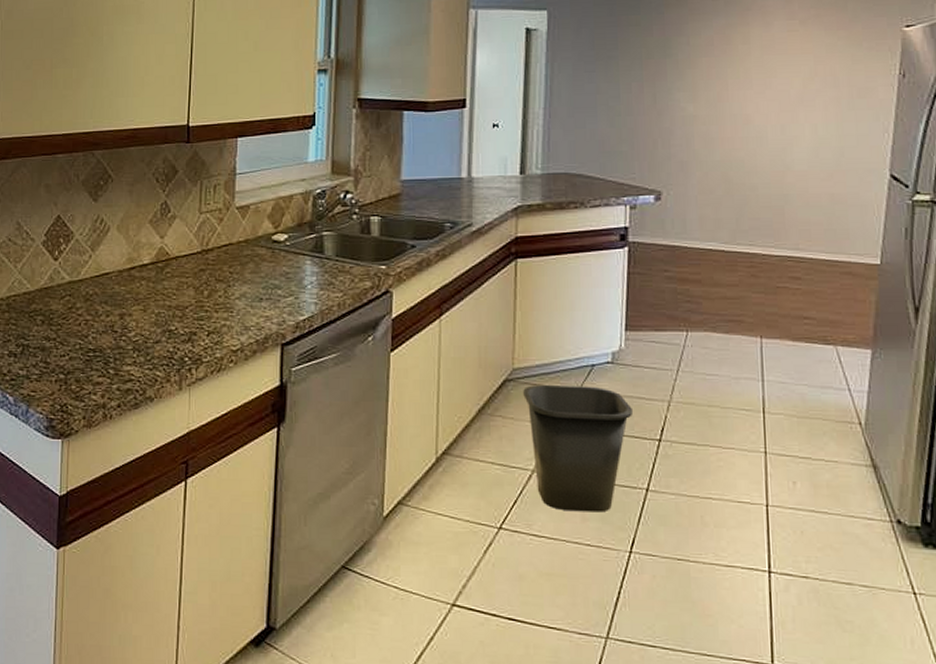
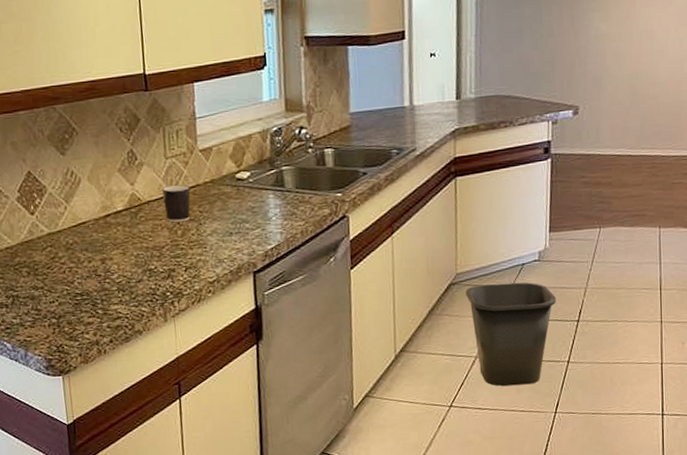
mug: none [193,242,222,282] -> present [162,185,191,223]

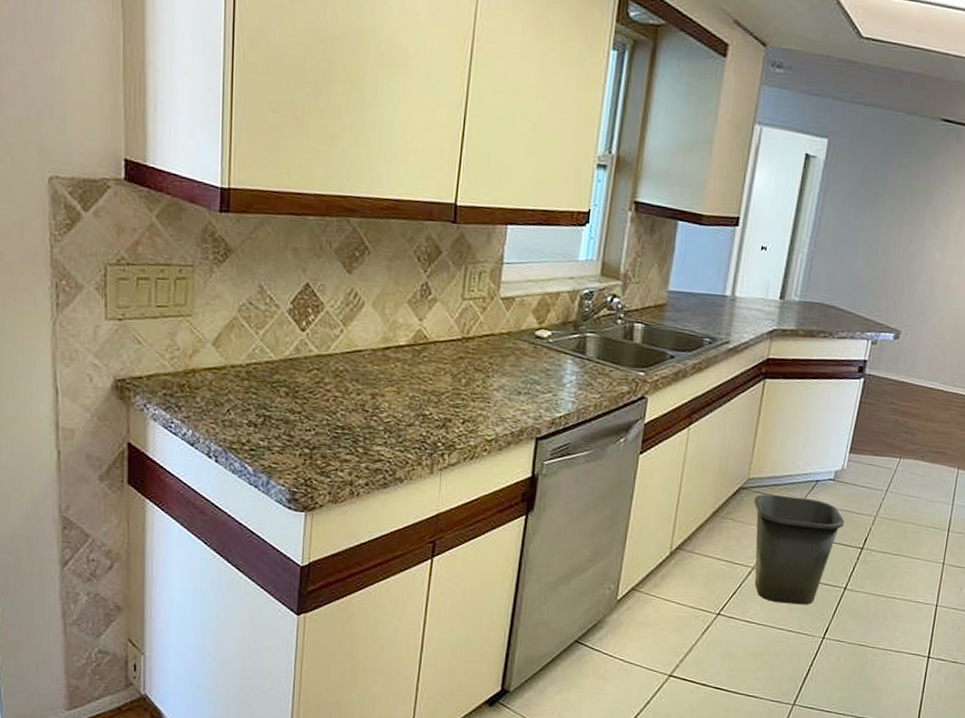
mug: present [162,185,191,223] -> none [451,329,483,371]

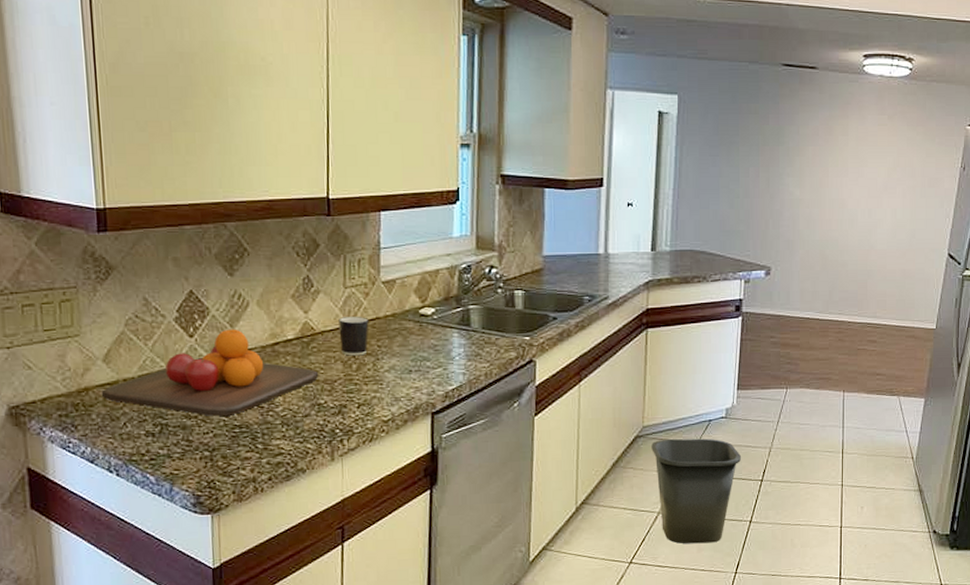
chopping board: none [209,327,427,415] -> present [102,329,319,416]
mug: none [451,329,483,371] -> present [338,317,369,356]

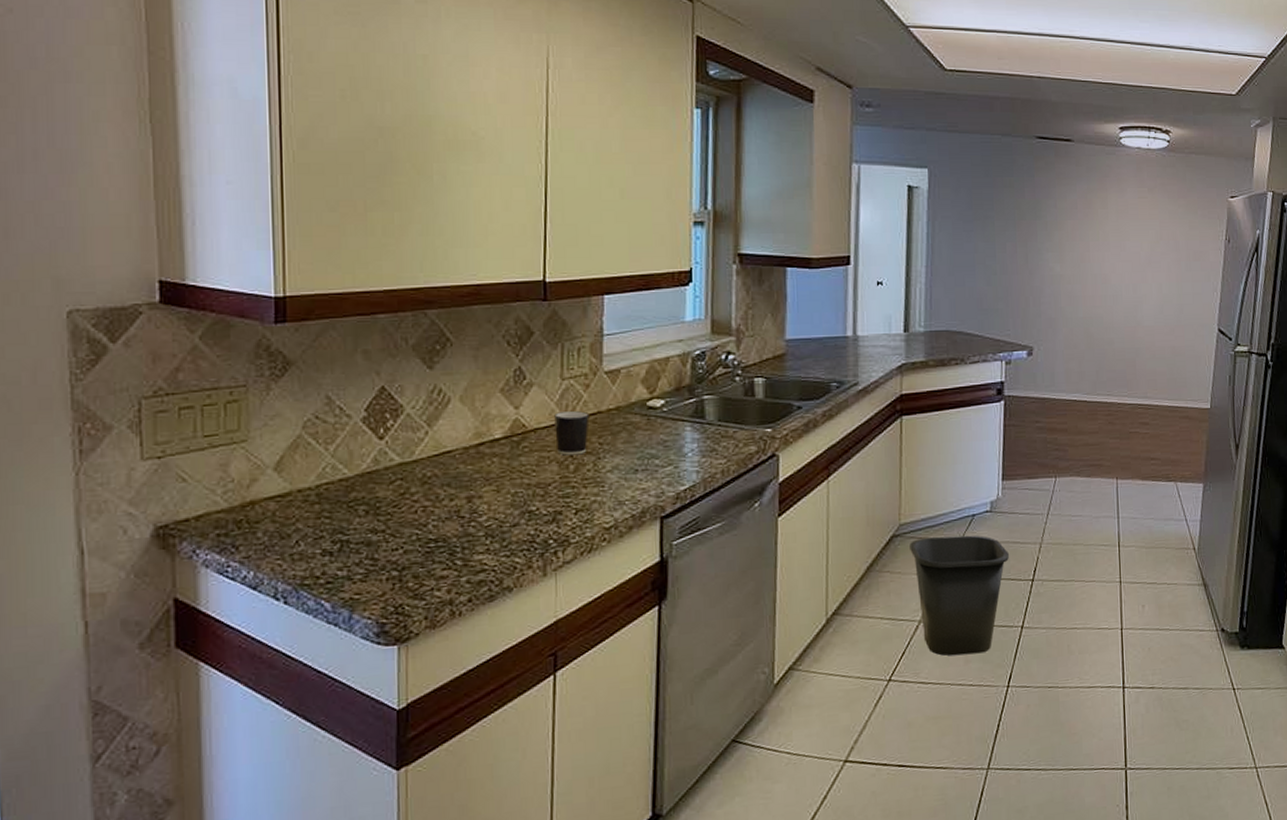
chopping board: present [102,329,319,416] -> none [271,428,531,530]

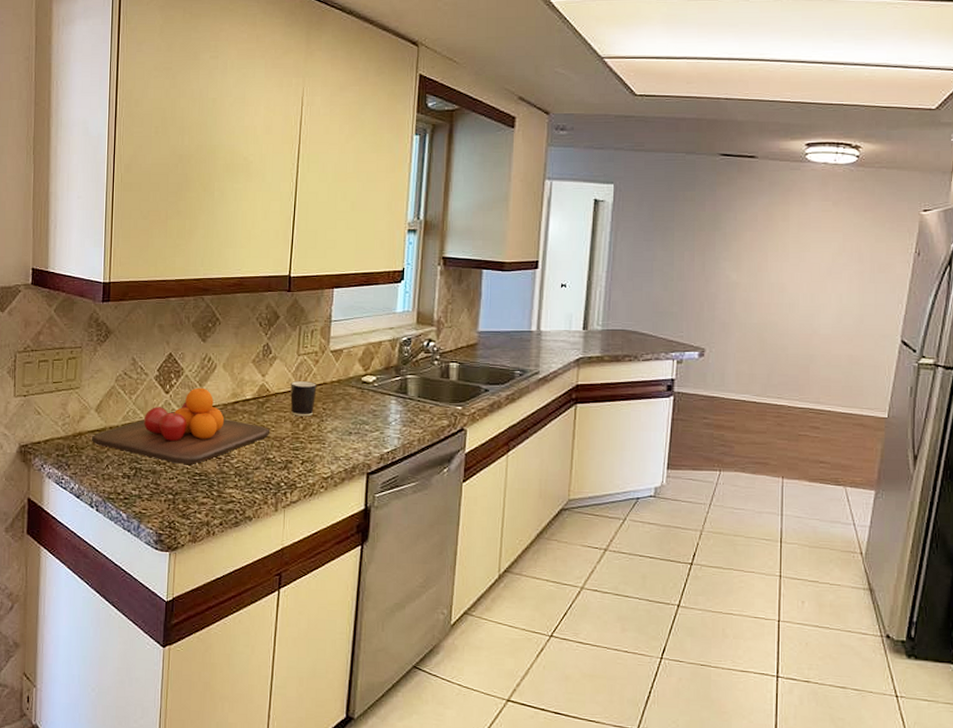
chopping board: none [271,428,531,530] -> present [92,387,270,464]
waste bin: present [910,535,1010,656] -> none [577,513,671,624]

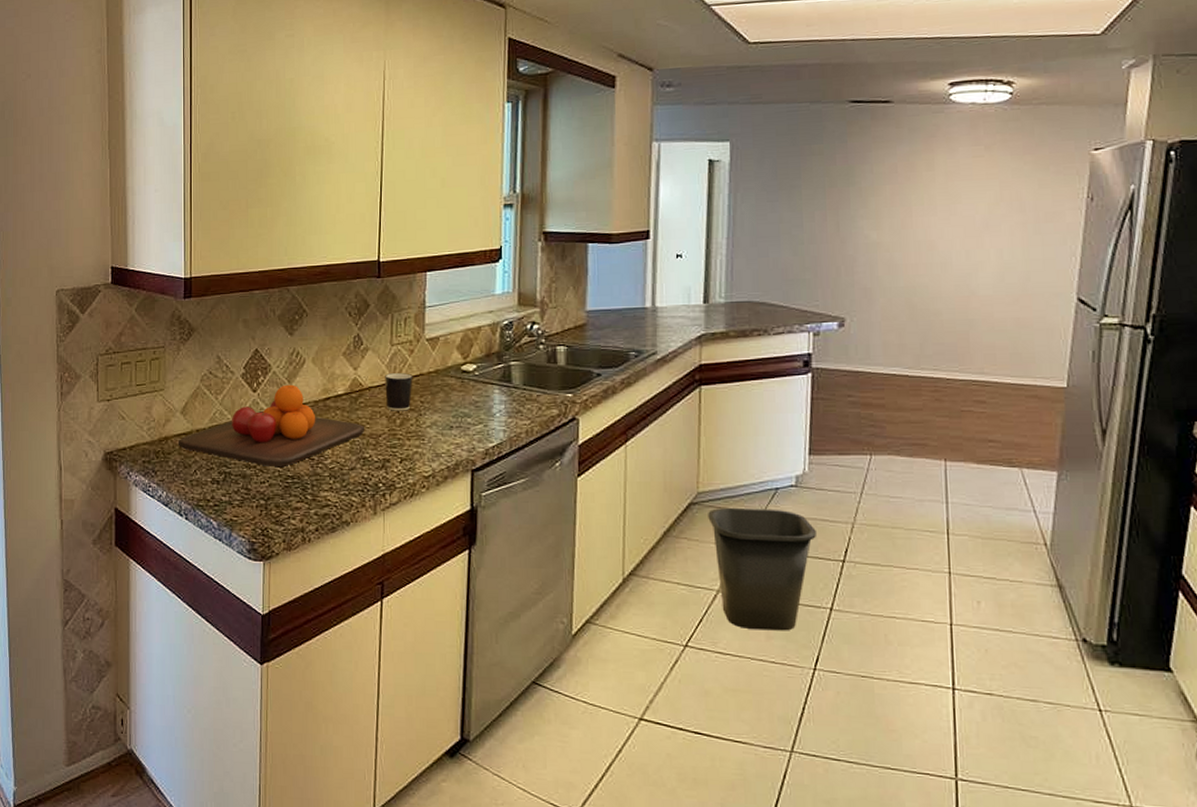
waste bin: none [577,513,671,624] -> present [708,507,818,631]

